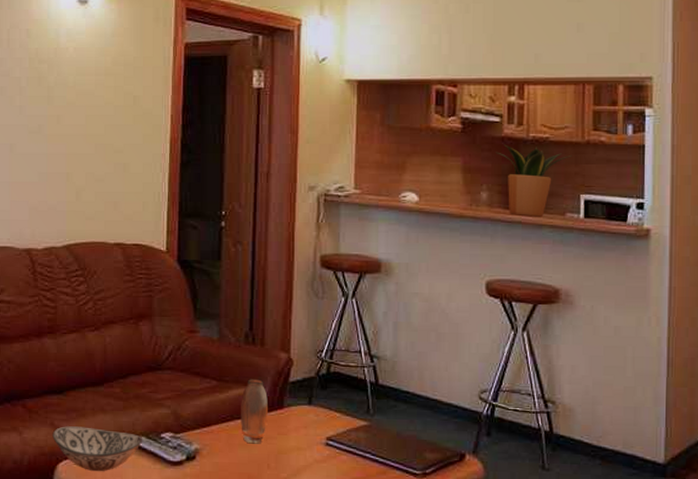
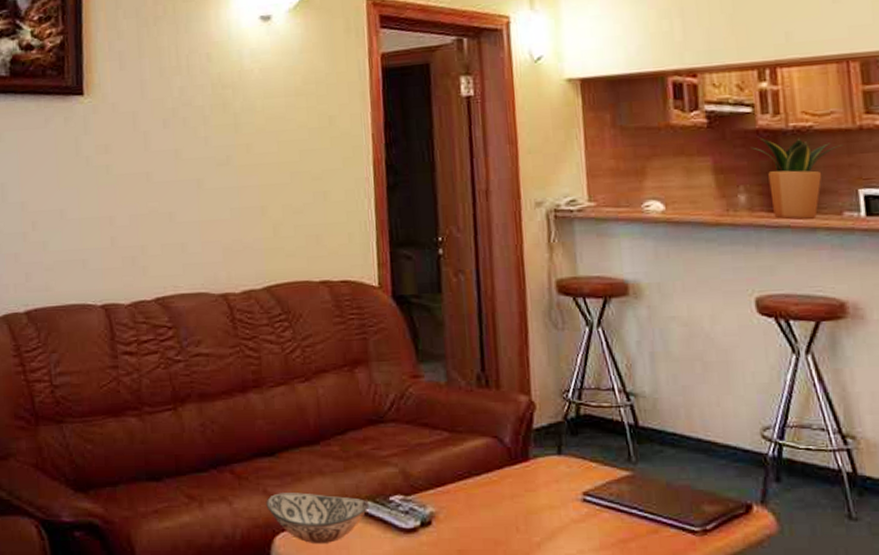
vase: present [241,379,268,444] -> none [478,428,512,504]

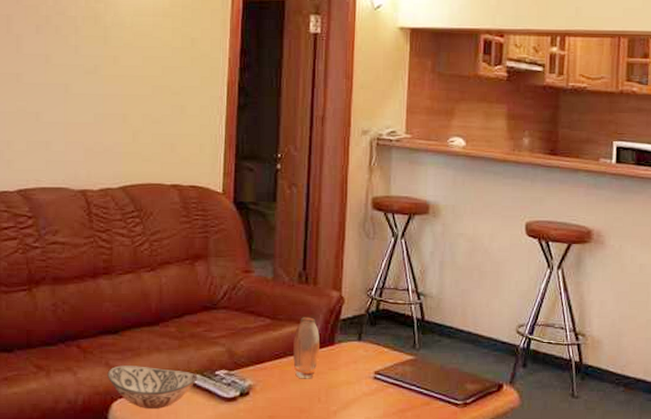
vase: none [478,428,512,504] -> present [293,317,320,379]
potted plant: present [750,137,843,220] -> none [537,93,607,163]

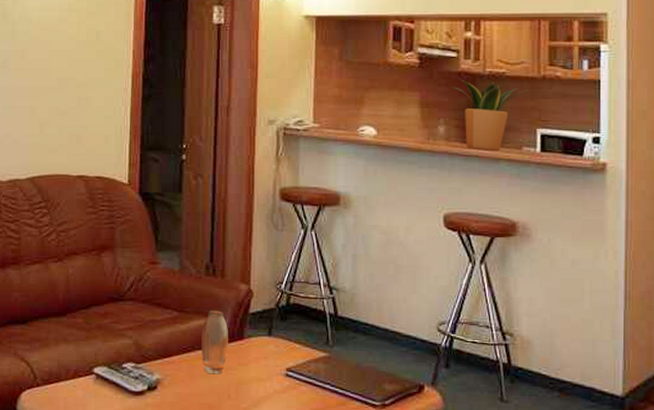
decorative bowl: present [107,365,198,409] -> none [16,356,105,401]
potted plant: none [537,93,607,163] -> present [452,79,528,152]

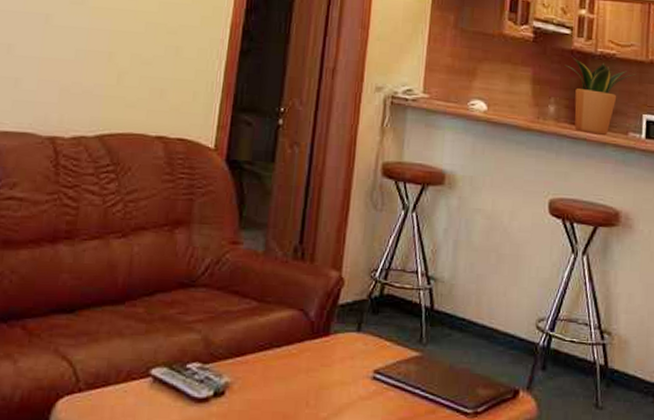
vase: present [201,310,228,375] -> none [280,300,313,377]

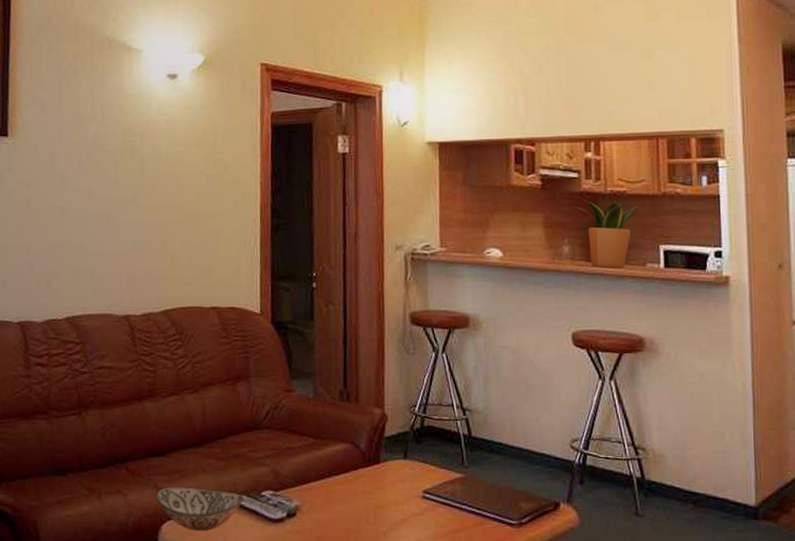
decorative bowl: none [54,353,165,410] -> present [155,487,244,530]

